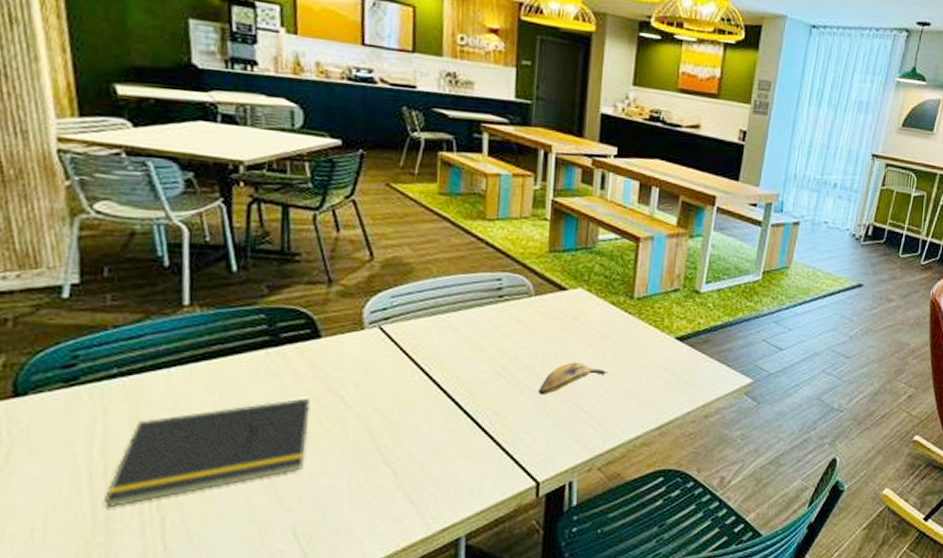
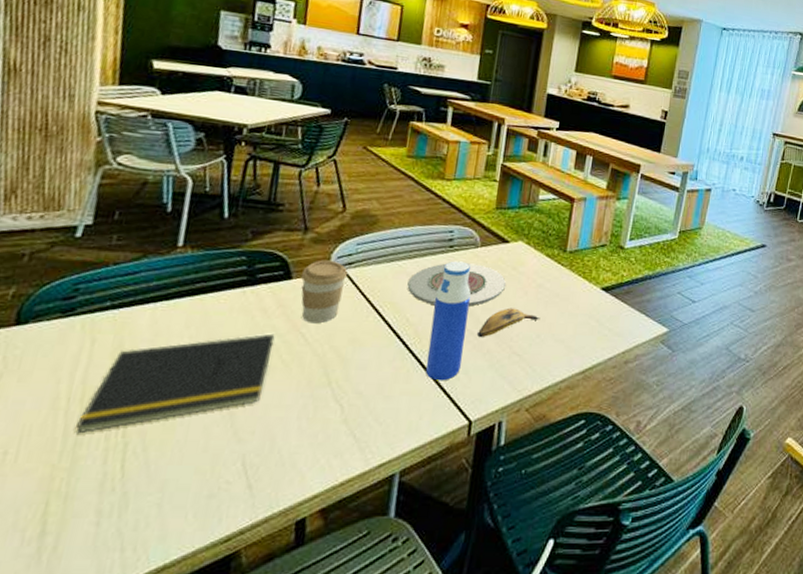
coffee cup: none [330,315,385,386] -> present [300,260,348,324]
plate: none [454,314,568,362] -> present [407,263,507,307]
water bottle: none [483,312,527,442] -> present [425,261,471,381]

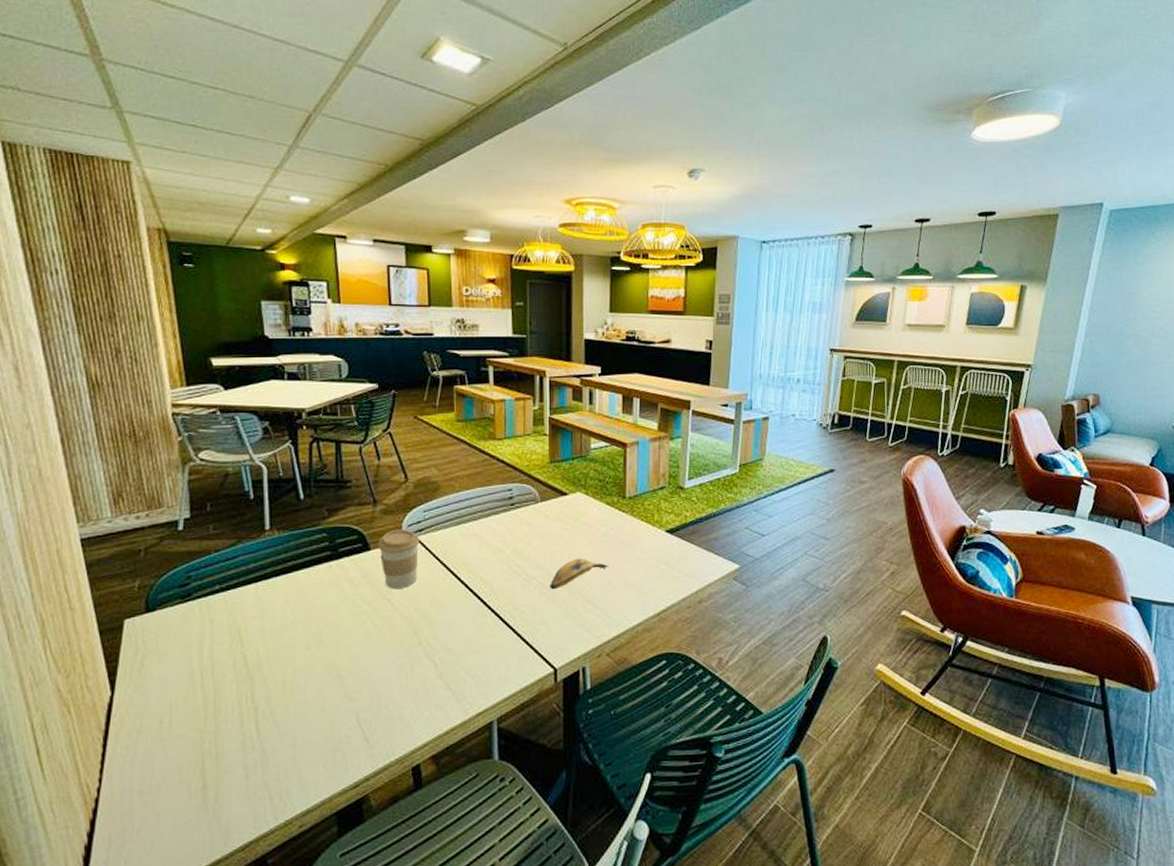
notepad: present [76,333,275,434] -> none [213,602,365,702]
plate: present [407,263,507,307] -> none [477,519,571,562]
water bottle: present [425,261,471,381] -> none [505,518,538,634]

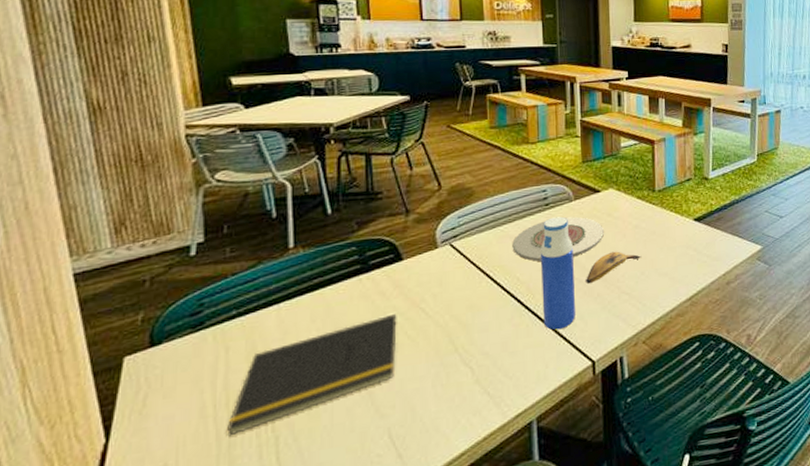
notepad: none [213,602,365,702] -> present [227,313,397,437]
coffee cup: present [378,529,420,590] -> none [410,236,455,298]
plate: none [477,519,571,562] -> present [512,216,605,261]
water bottle: none [505,518,538,634] -> present [541,216,575,330]

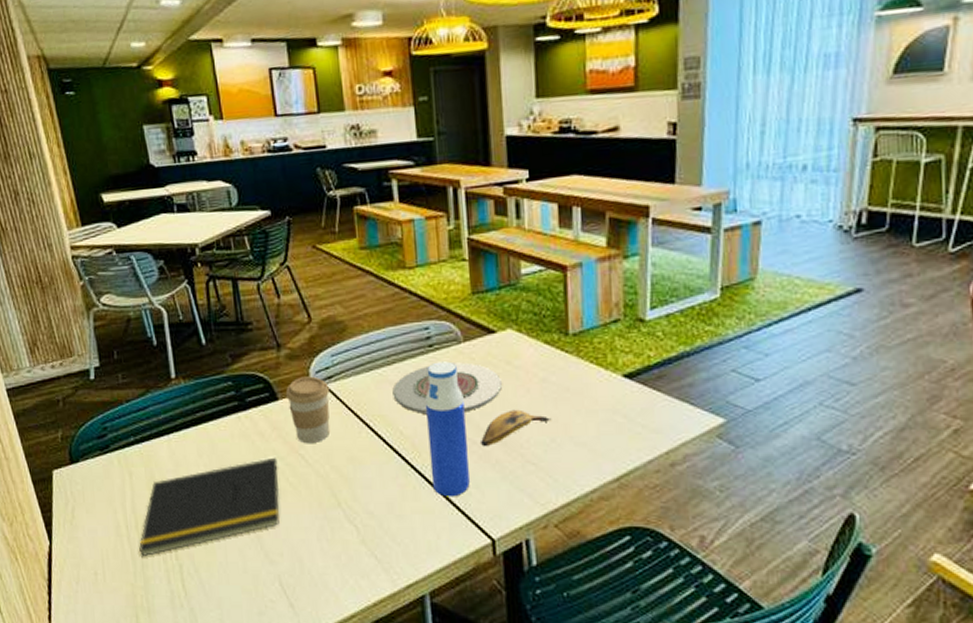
coffee cup: none [410,236,455,298] -> present [285,376,331,444]

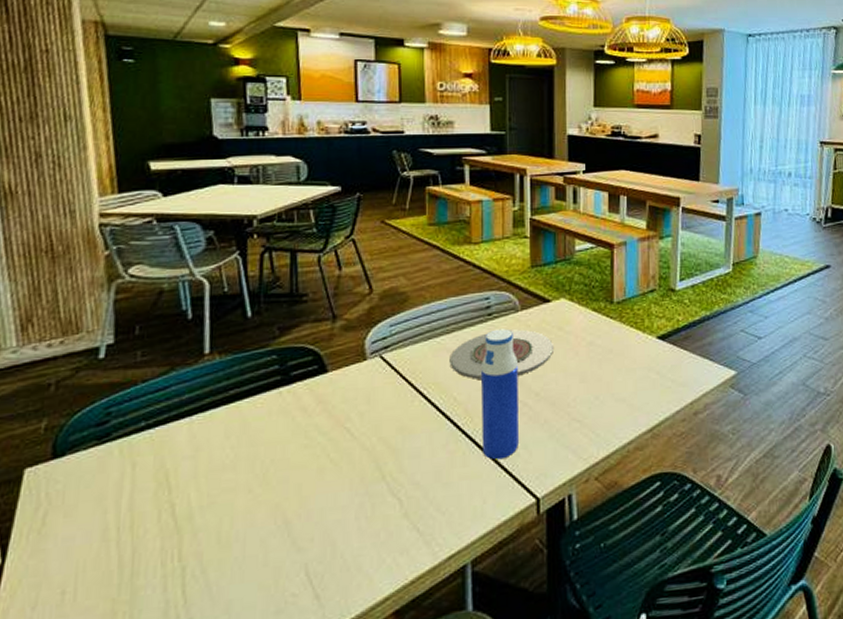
notepad: present [139,457,280,557] -> none [131,432,319,564]
coffee cup: present [285,376,331,444] -> none [336,346,386,416]
banana: present [481,409,552,447] -> none [532,371,596,408]

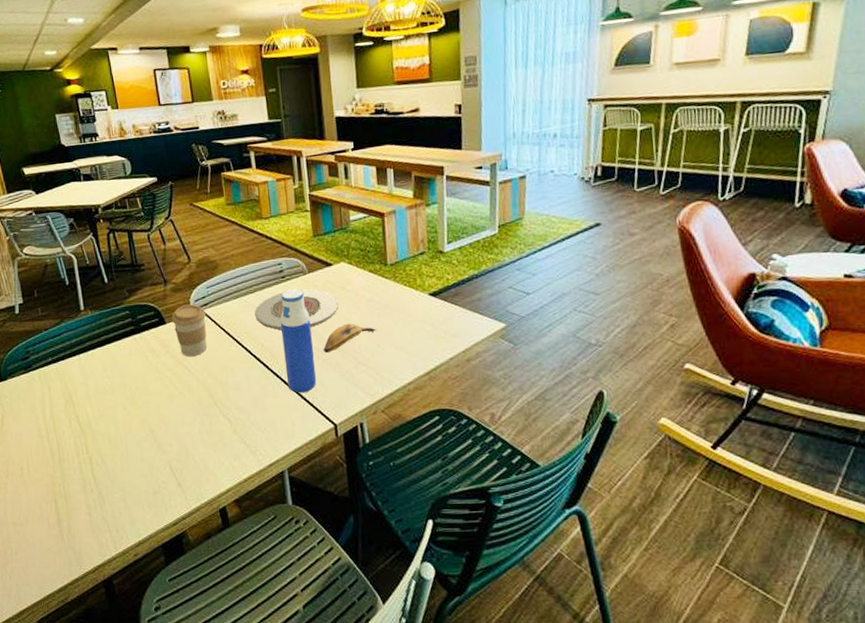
coffee cup: none [336,346,386,416] -> present [171,304,207,357]
banana: none [532,371,596,408] -> present [324,323,377,353]

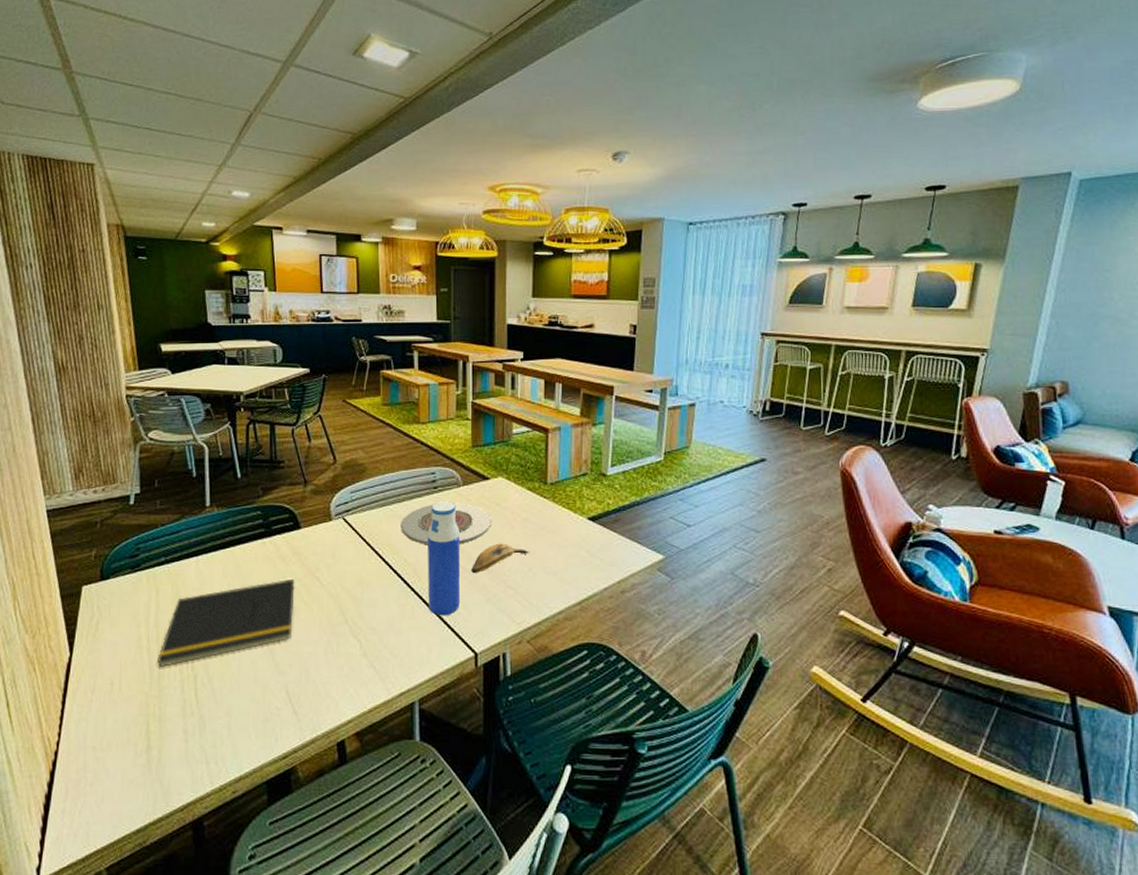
notepad: none [57,368,169,453] -> present [158,578,295,668]
coffee cup: present [171,304,207,357] -> none [307,509,347,568]

